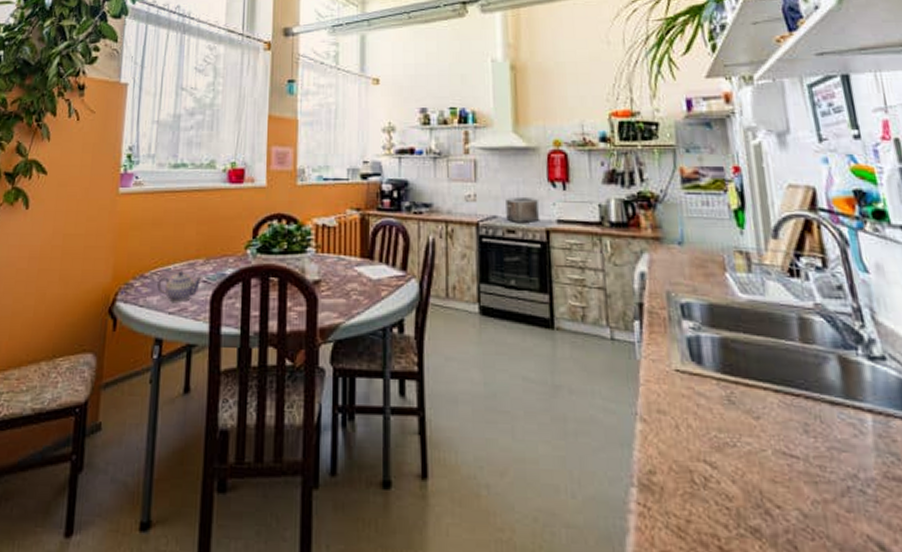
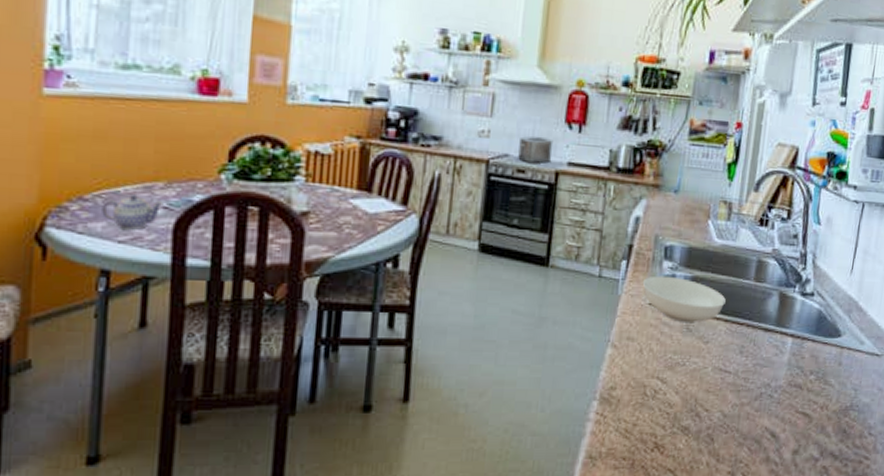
bowl: none [662,337,770,394] -> present [642,275,726,324]

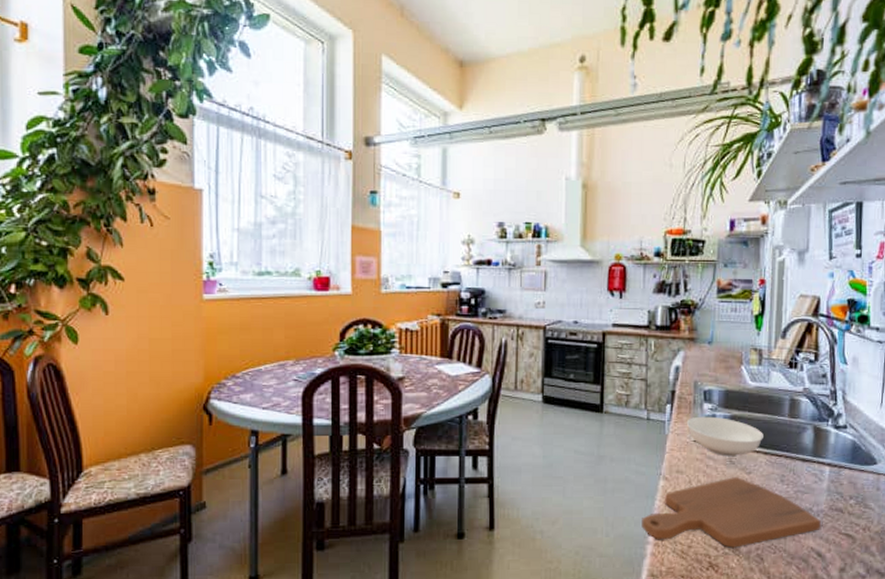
teapot: present [102,195,164,230] -> none [250,371,294,398]
toaster: present [518,136,554,164] -> none [570,304,599,327]
cutting board: none [582,345,778,427] -> present [642,476,822,548]

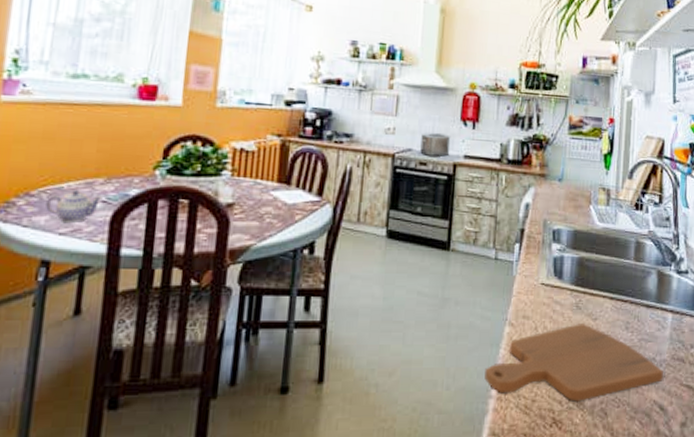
teapot: none [250,371,294,398] -> present [46,190,103,223]
toaster: none [570,304,599,327] -> present [420,132,451,157]
bowl: present [686,416,764,457] -> none [534,257,610,302]

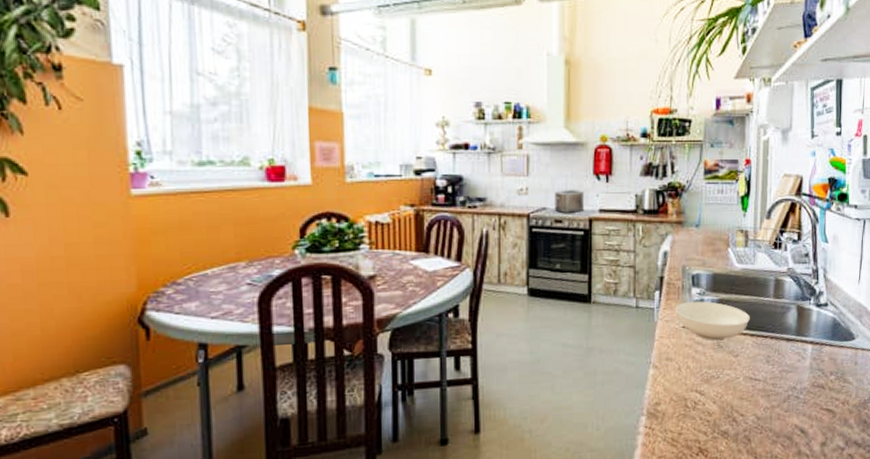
teapot: present [46,190,103,223] -> none [194,275,248,306]
cutting board: present [484,322,664,402] -> none [632,359,805,432]
bowl: none [534,257,610,302] -> present [675,301,750,341]

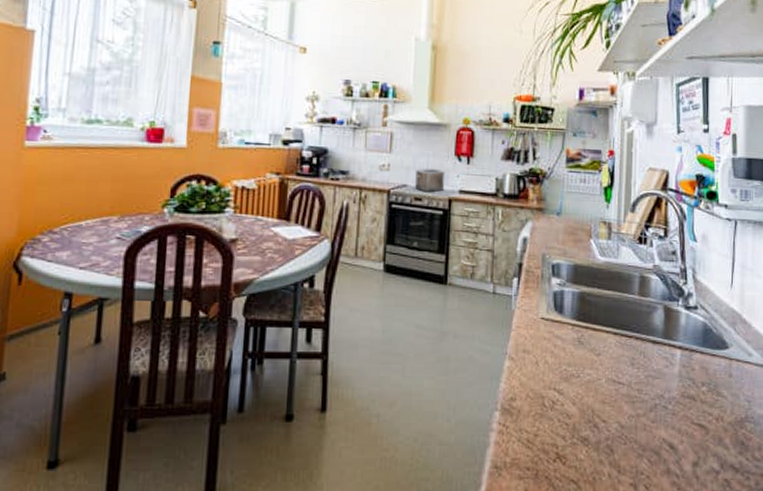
bowl: present [675,301,750,341] -> none [533,291,613,337]

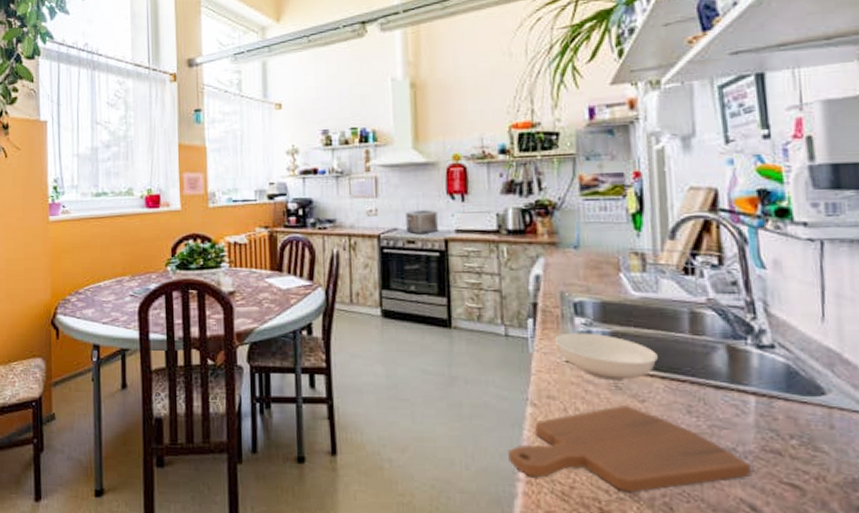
cutting board: none [485,358,674,437] -> present [508,404,753,492]
bowl: none [533,291,613,337] -> present [554,332,658,381]

